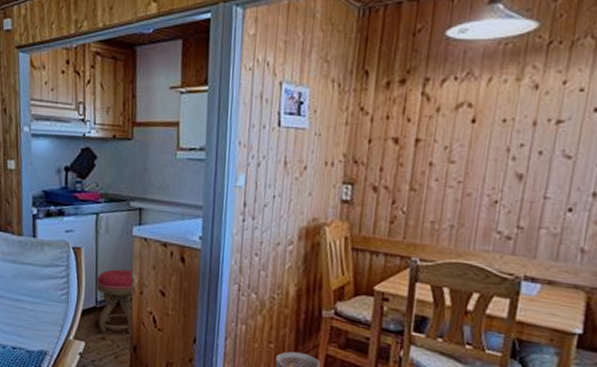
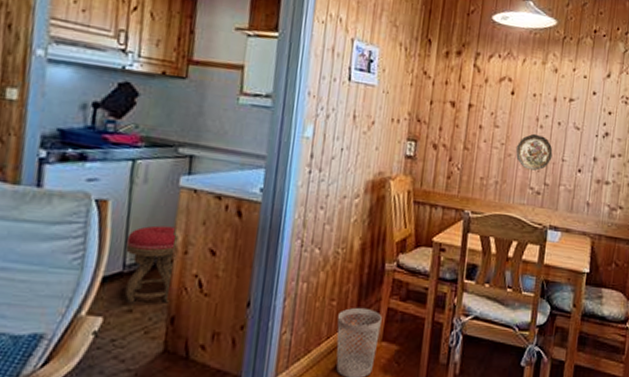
decorative plate: none [477,167,530,212] -> present [515,133,553,171]

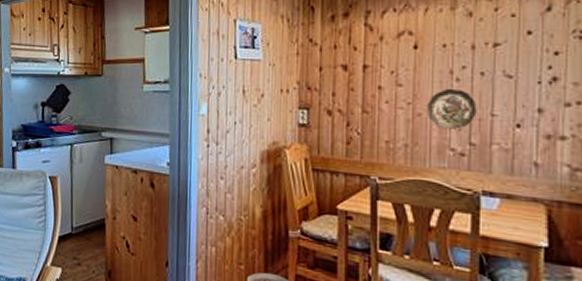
stool: present [124,225,178,303] -> none [72,196,107,259]

